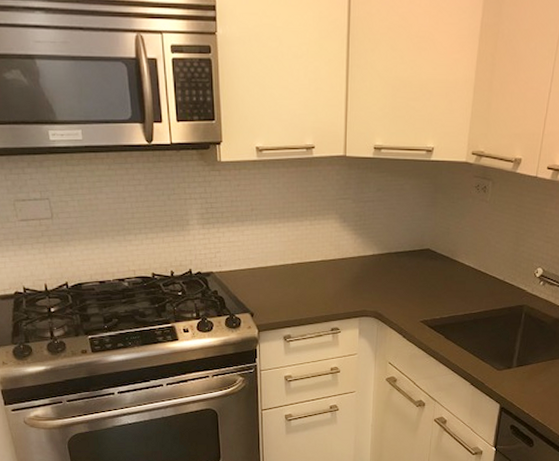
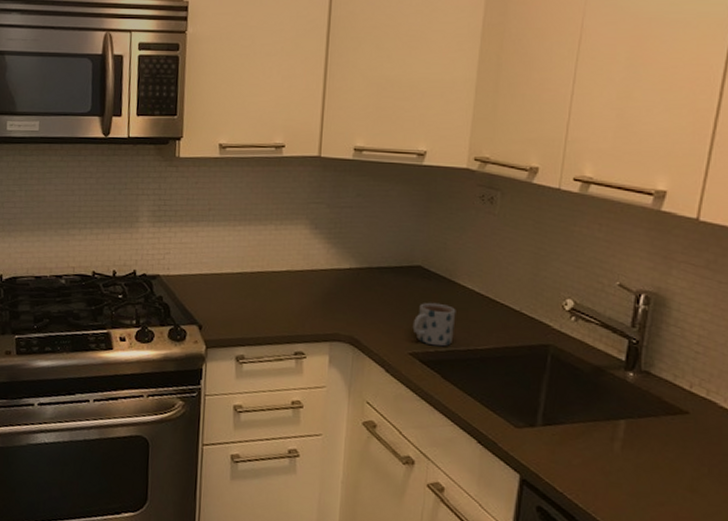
mug: none [423,278,456,314] -> present [412,302,456,347]

